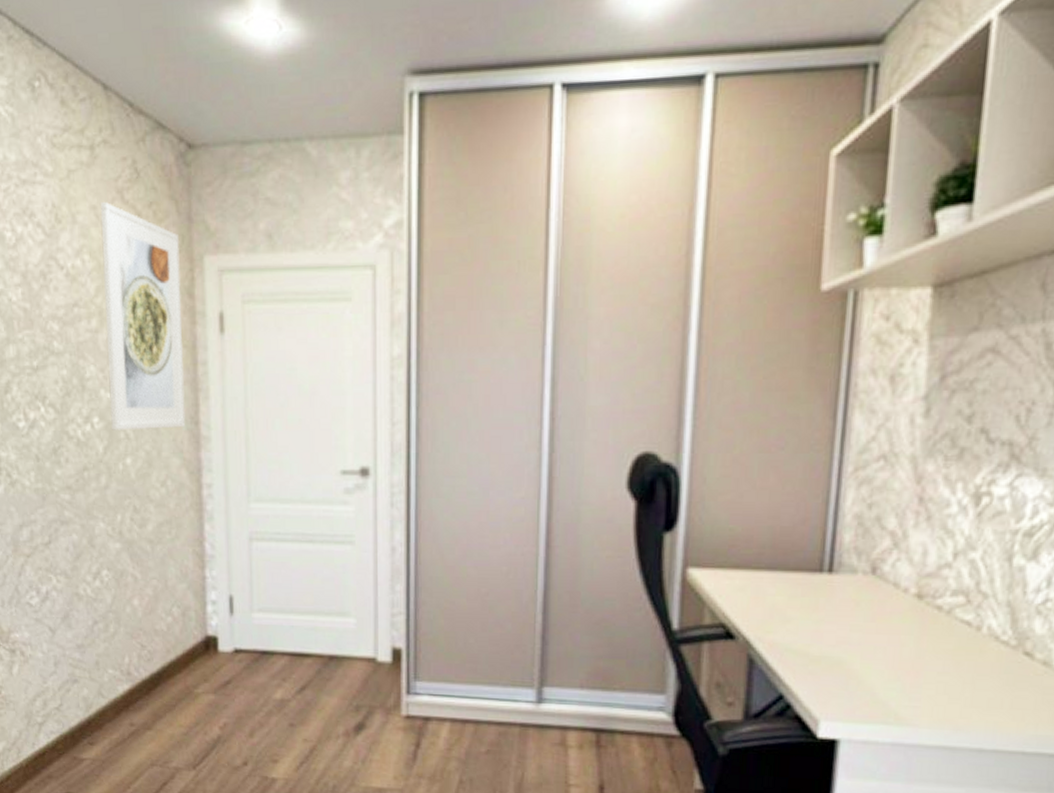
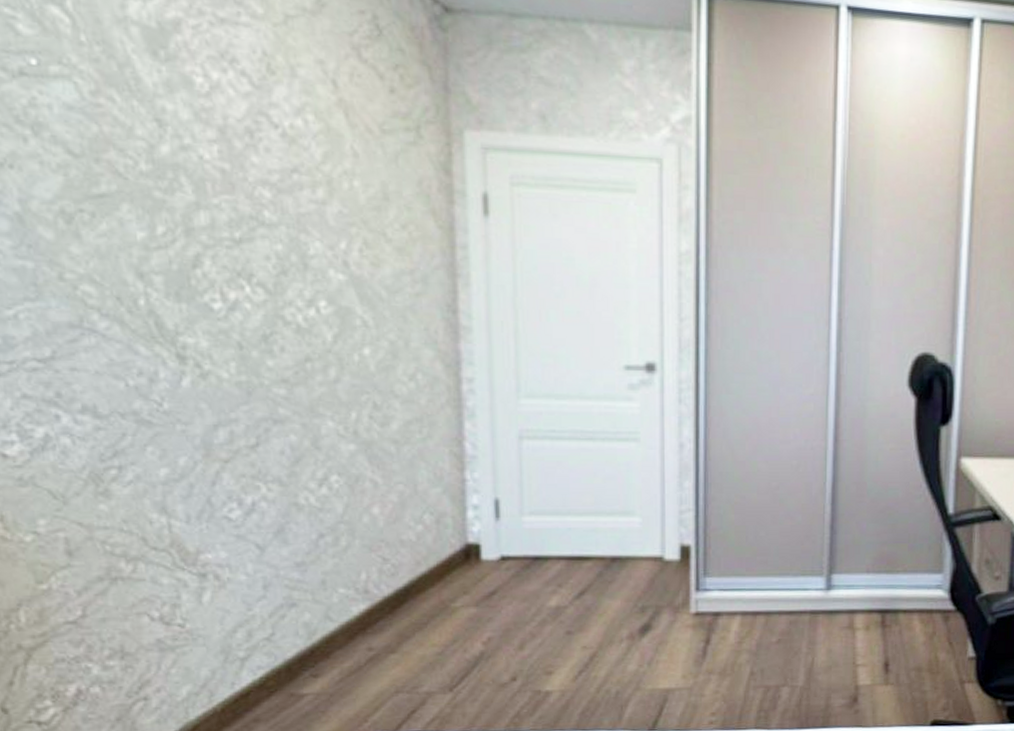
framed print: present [100,202,186,430] -> none [329,57,441,317]

